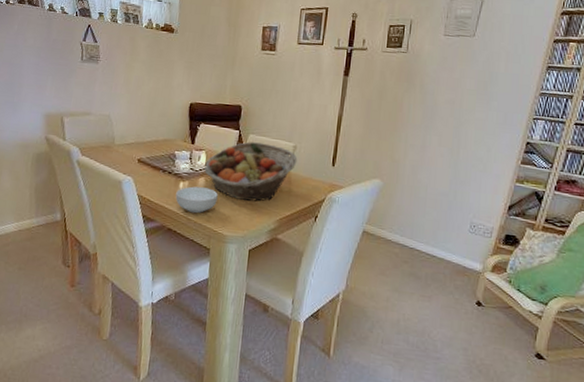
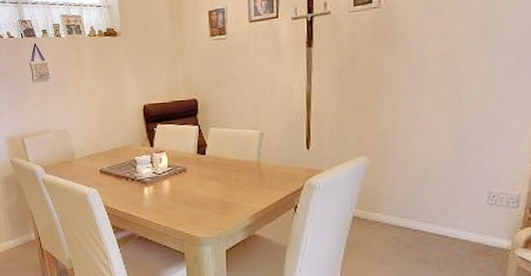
cereal bowl: present [175,186,218,214] -> none [142,190,185,218]
fruit basket: present [204,141,298,202] -> none [167,135,266,198]

